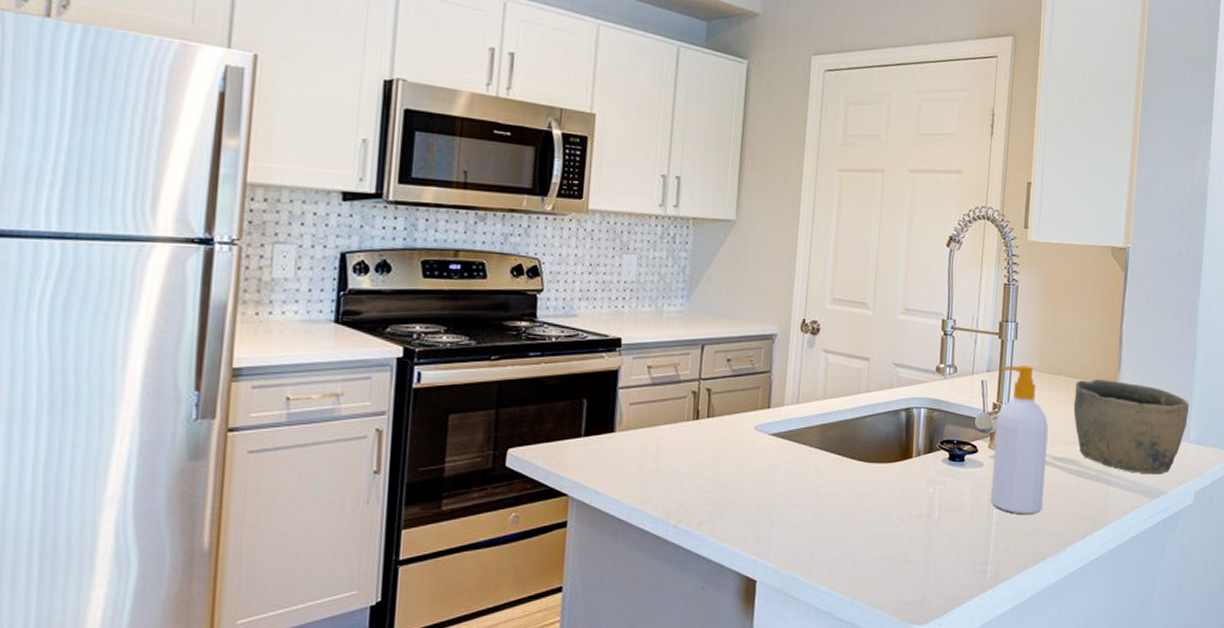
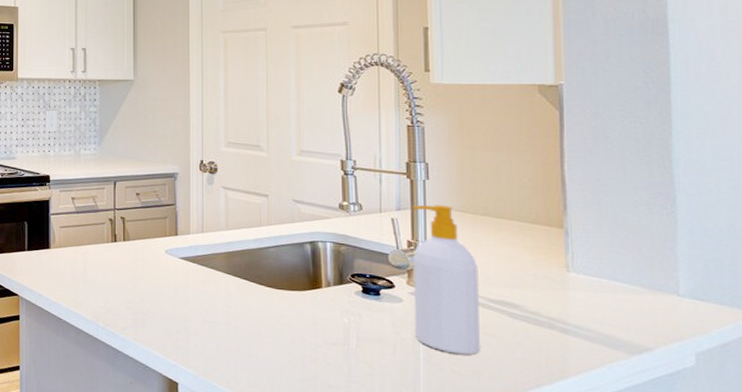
bowl: present [1073,379,1189,475] -> none [508,221,674,329]

